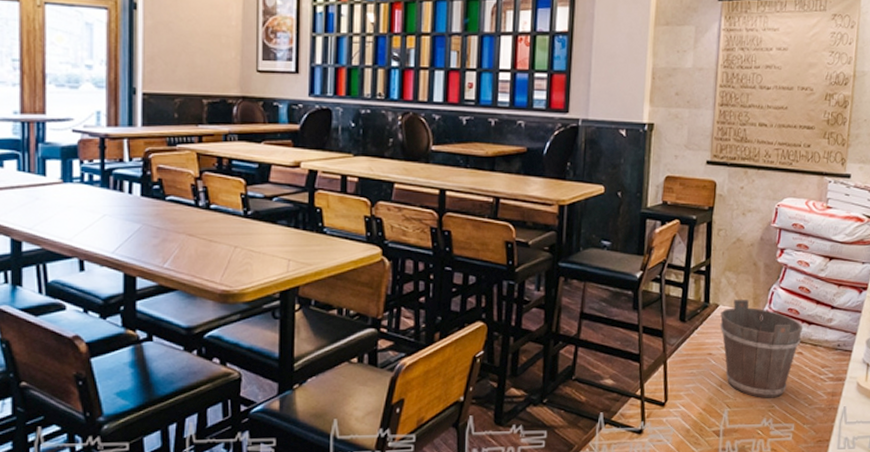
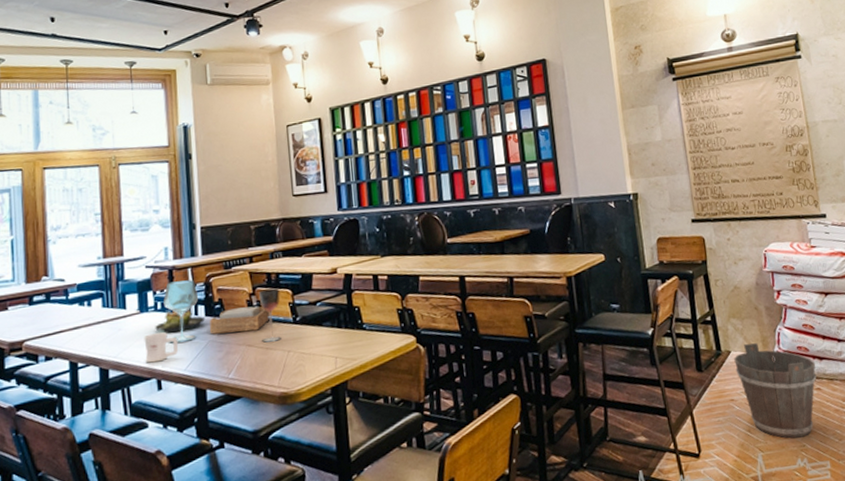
mug: none [66,208,107,240] -> present [144,332,179,363]
salad: none [80,186,141,210] -> present [155,310,206,334]
wine glass: none [92,152,135,222] -> present [163,280,199,343]
napkin holder: none [144,192,218,220] -> present [209,306,270,335]
wineglass: none [205,175,231,234] -> present [259,288,281,343]

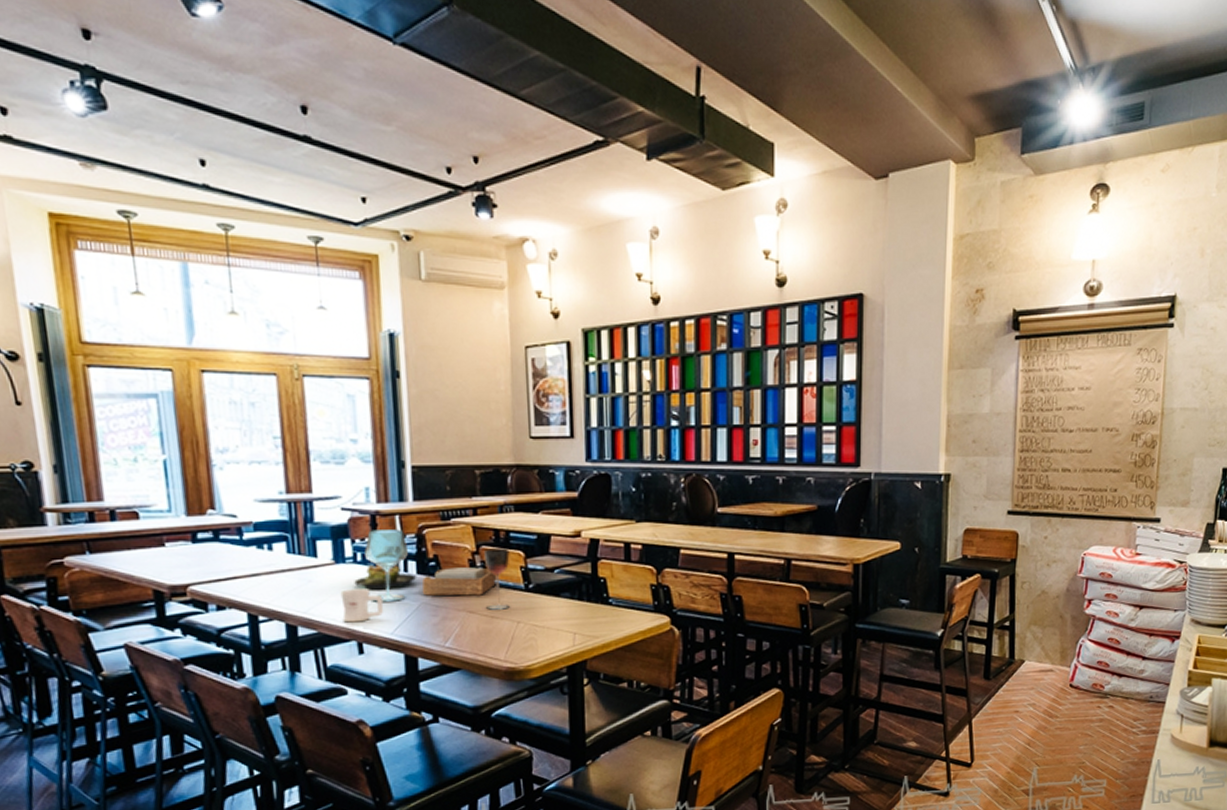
bucket: present [734,343,817,439] -> none [1026,654,1114,755]

